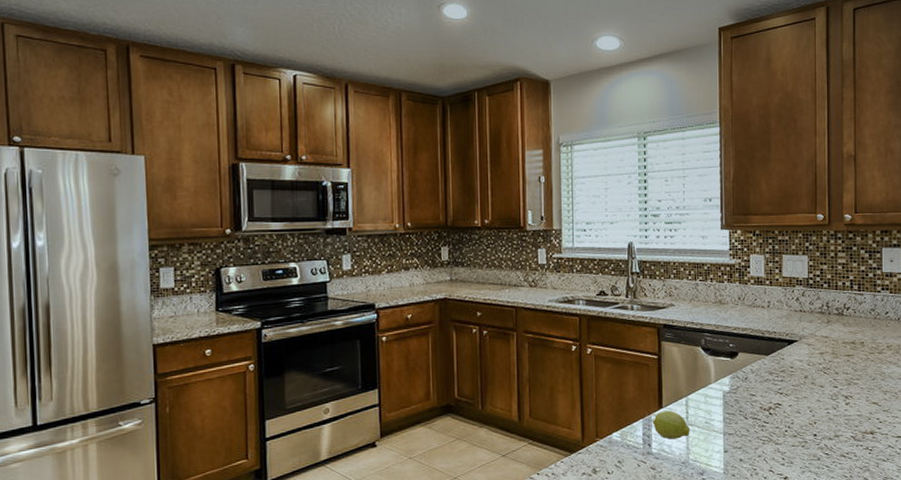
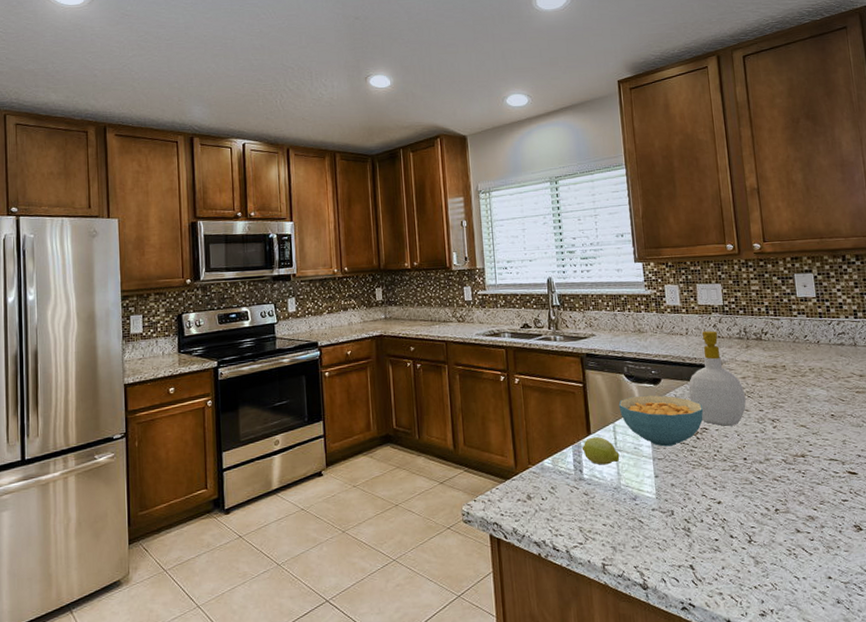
cereal bowl: none [693,368,779,422] -> present [618,395,704,447]
soap bottle: none [765,304,822,402] -> present [688,331,747,426]

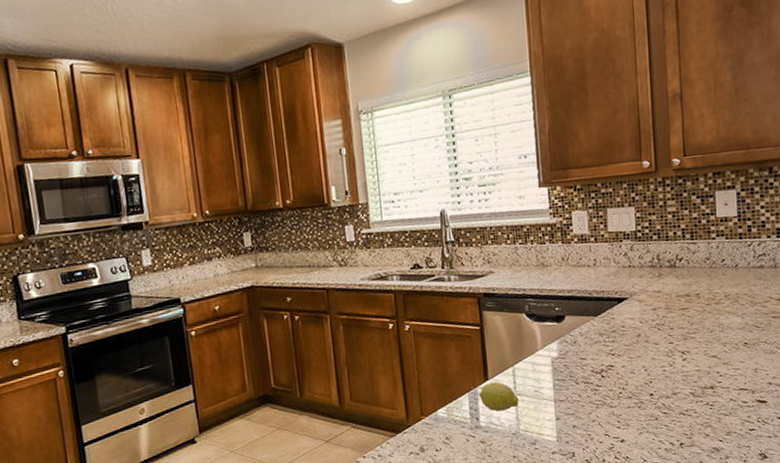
cereal bowl: present [618,395,704,447] -> none [518,333,610,388]
soap bottle: present [688,331,747,426] -> none [594,260,656,362]

